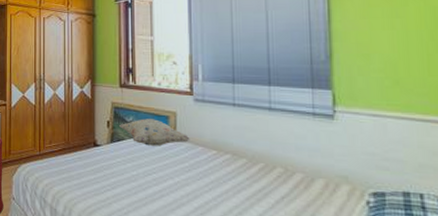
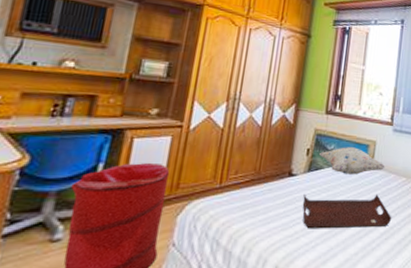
serving tray: none [110,162,206,202] -> present [302,193,392,229]

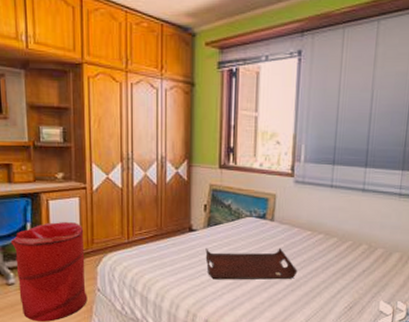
decorative pillow: present [318,147,385,175] -> none [216,201,288,229]

